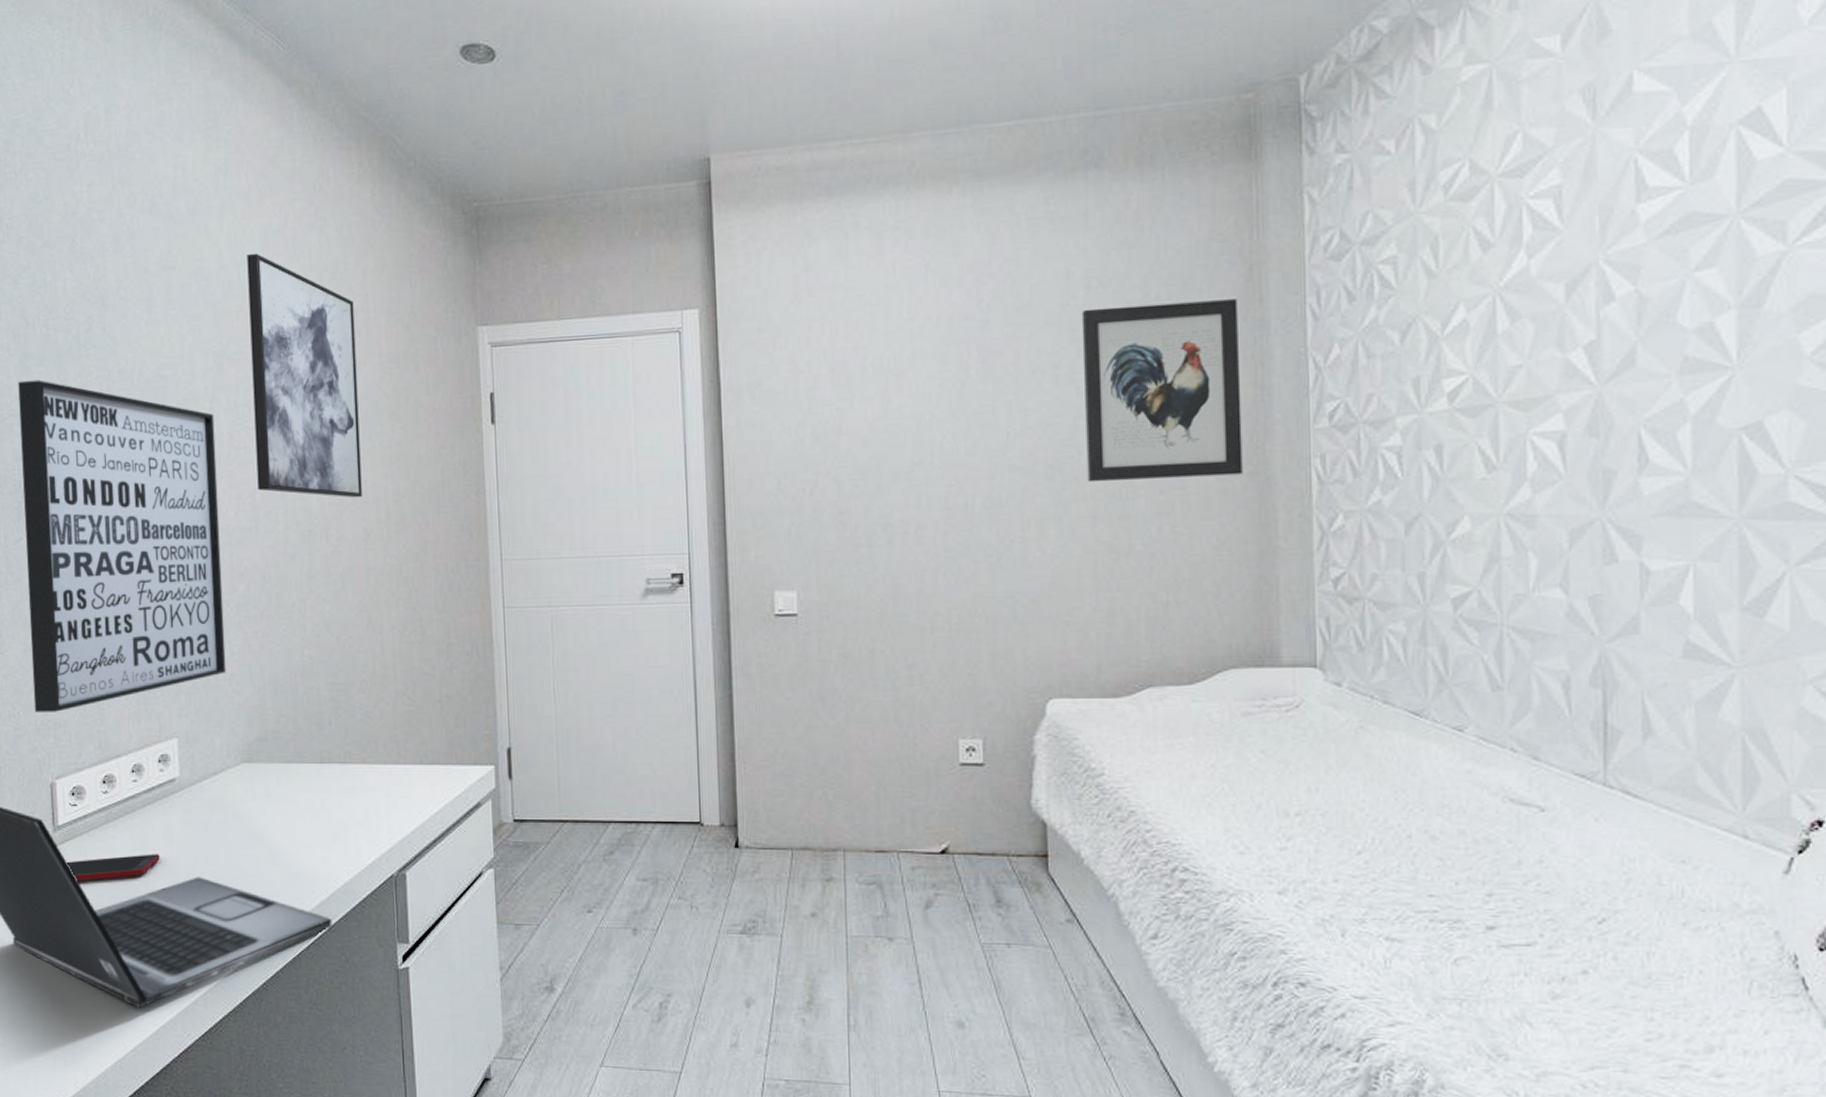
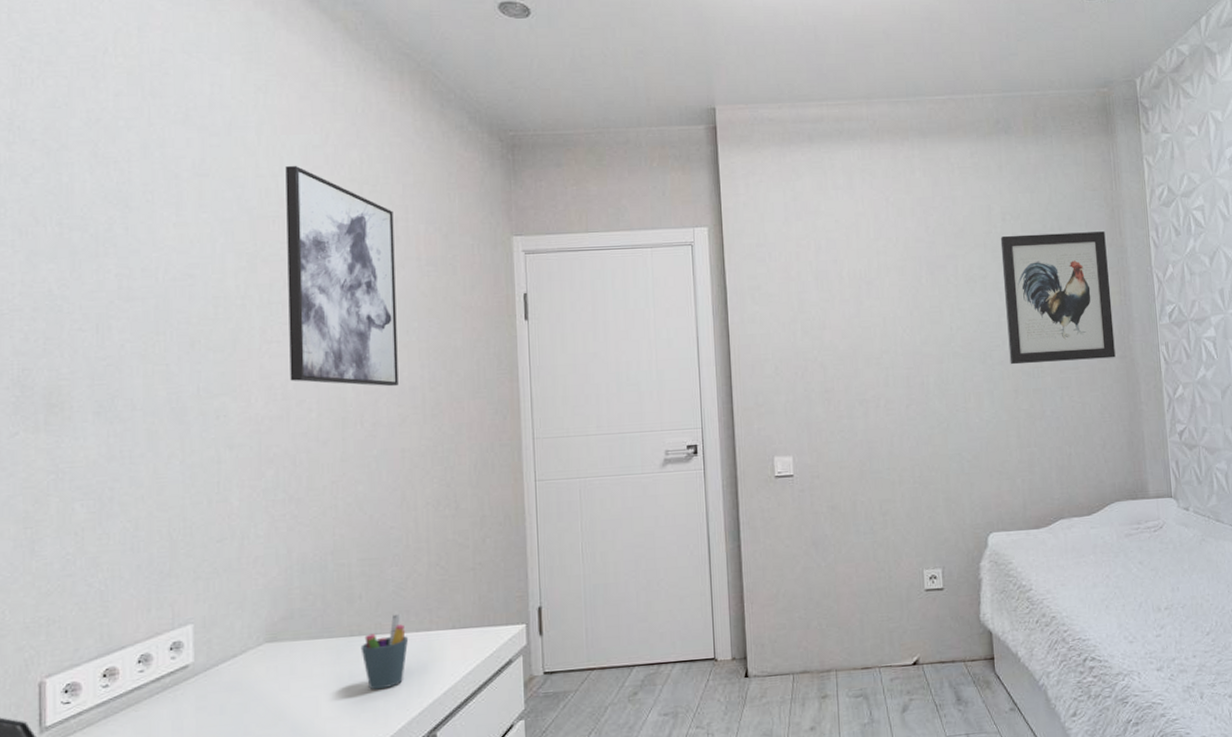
wall art: present [18,380,226,712] -> none [22,276,250,610]
pen holder: none [331,743,377,821] -> present [360,613,409,690]

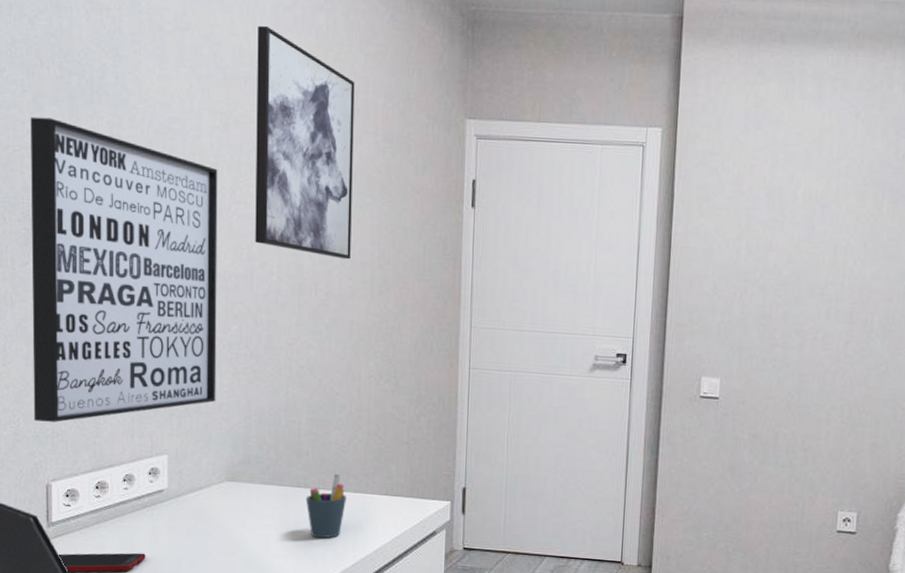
wall art: none [22,276,250,610] -> present [30,116,218,423]

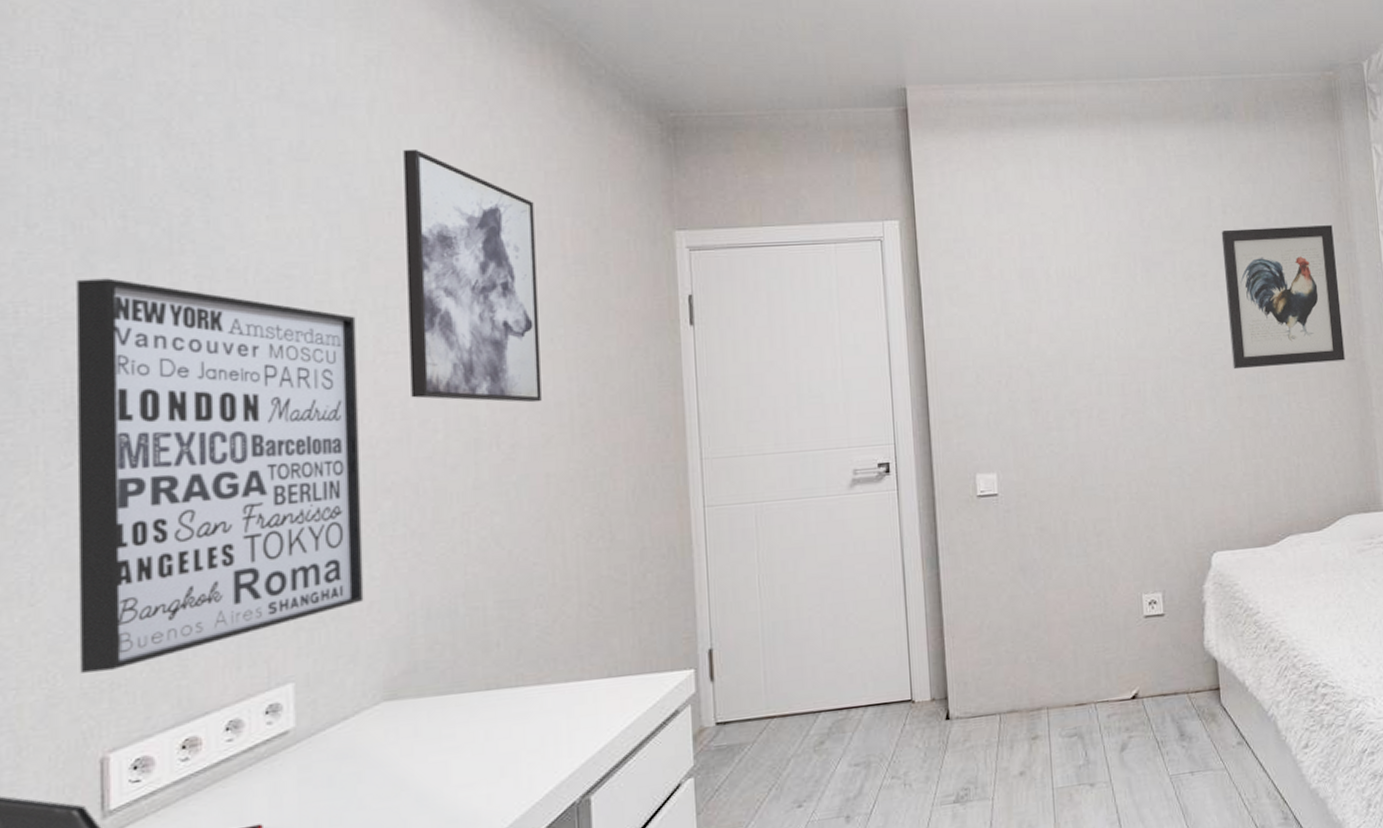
pen holder: present [305,473,347,539] -> none [499,662,557,751]

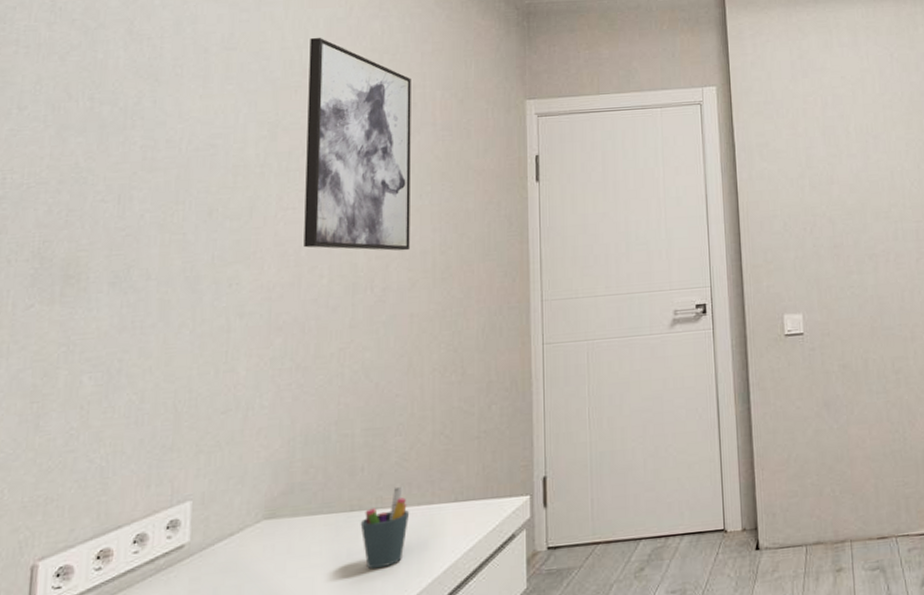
wall art: present [76,278,364,673] -> none [22,149,264,489]
pen holder: none [499,662,557,751] -> present [360,486,410,569]

